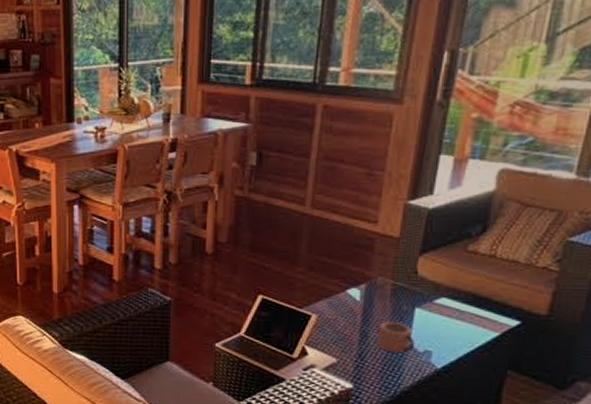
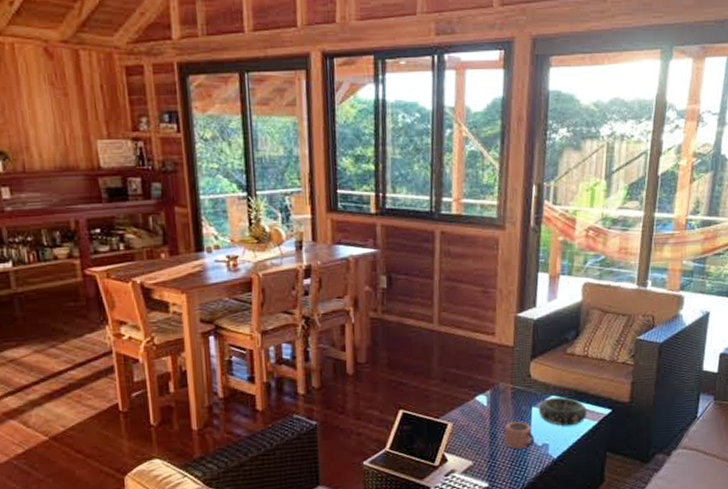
decorative bowl: none [424,300,487,335] -> present [539,397,587,426]

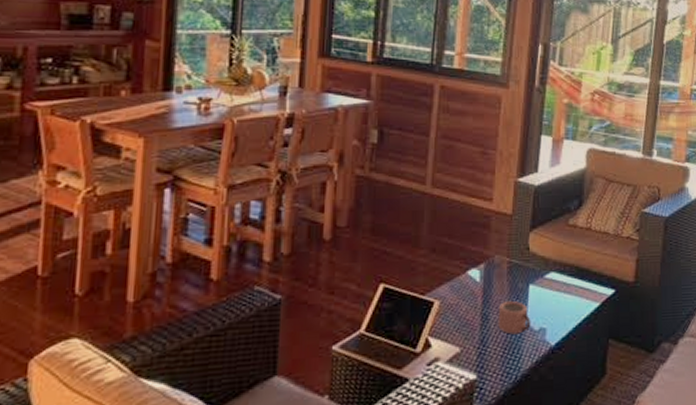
decorative bowl: present [539,397,587,426] -> none [537,274,589,308]

